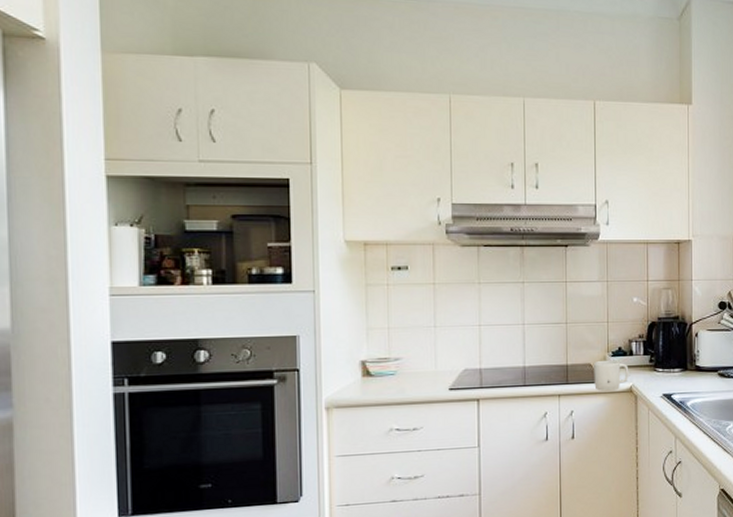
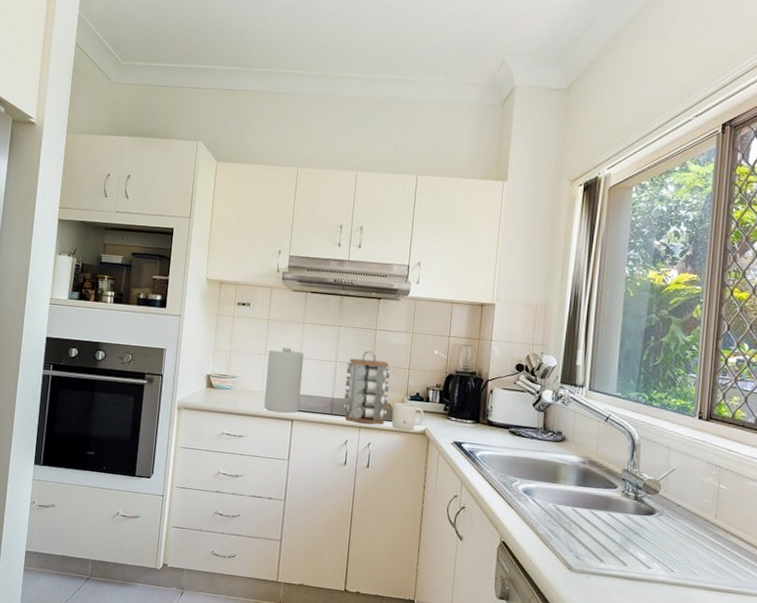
paper towel holder: none [438,315,485,394] -> present [264,347,304,414]
spice rack: none [536,306,589,392] -> present [342,350,390,425]

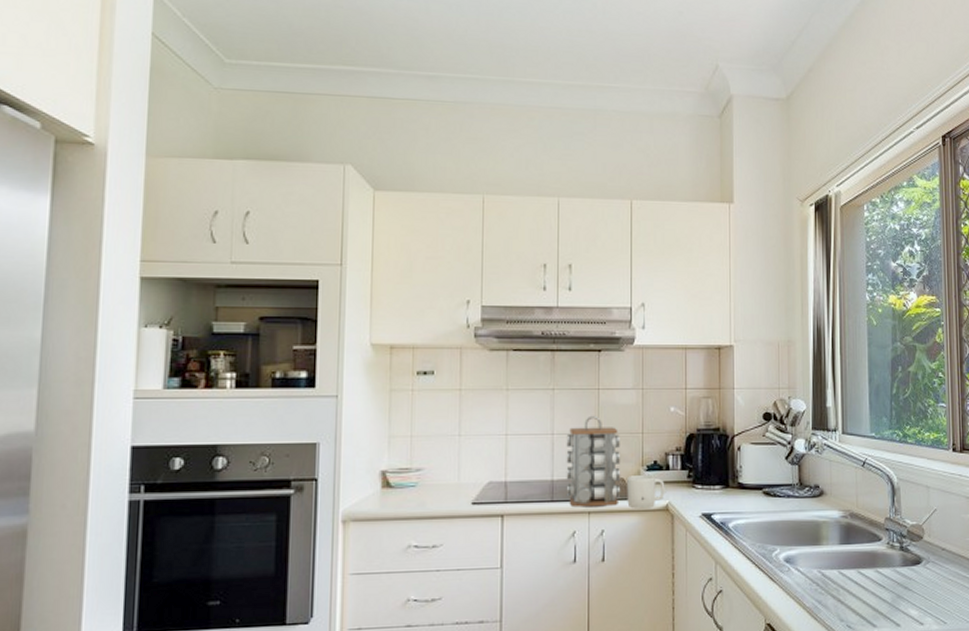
paper towel holder: present [264,347,304,414] -> none [463,424,511,509]

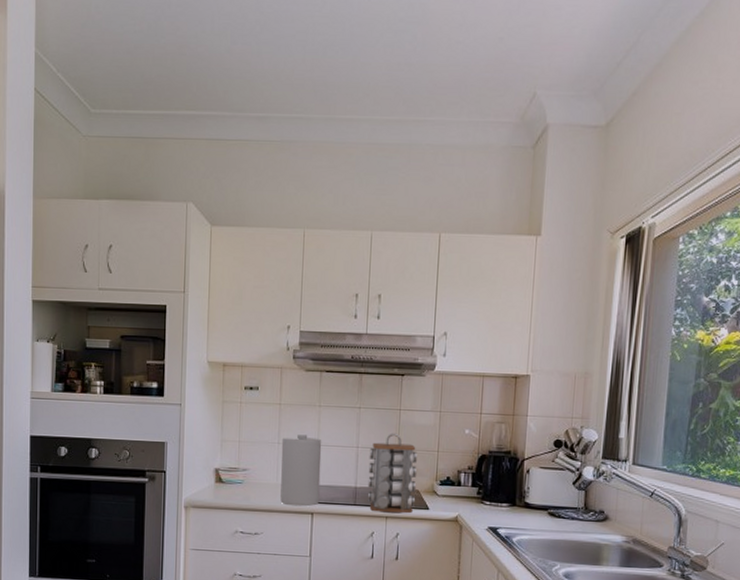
paper towel holder: none [463,424,511,509] -> present [280,434,322,507]
mug: present [626,474,665,509] -> none [420,488,456,518]

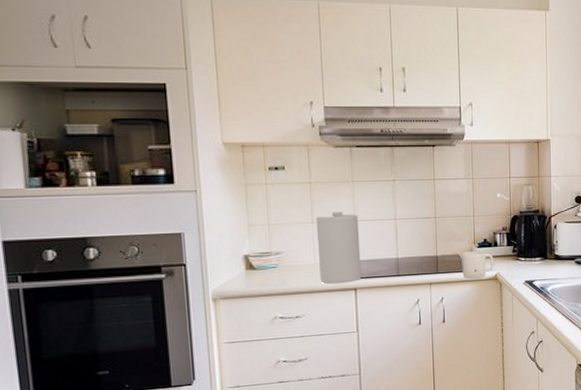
spice rack: present [367,433,417,514] -> none [408,202,457,281]
mug: none [420,488,456,518] -> present [460,250,494,279]

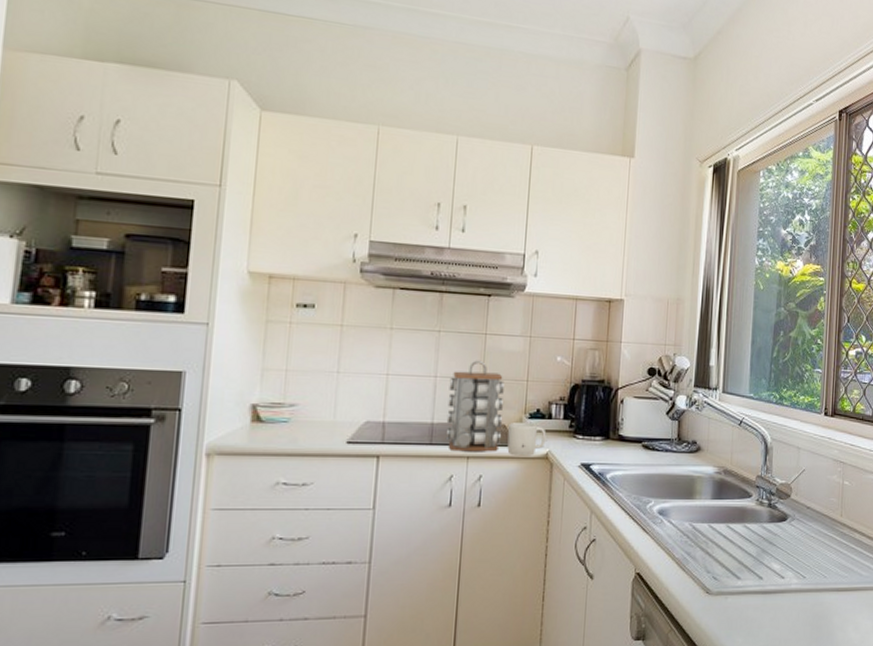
paper towel holder: present [315,212,362,285] -> none [338,362,393,448]
spice rack: none [408,202,457,281] -> present [445,360,504,454]

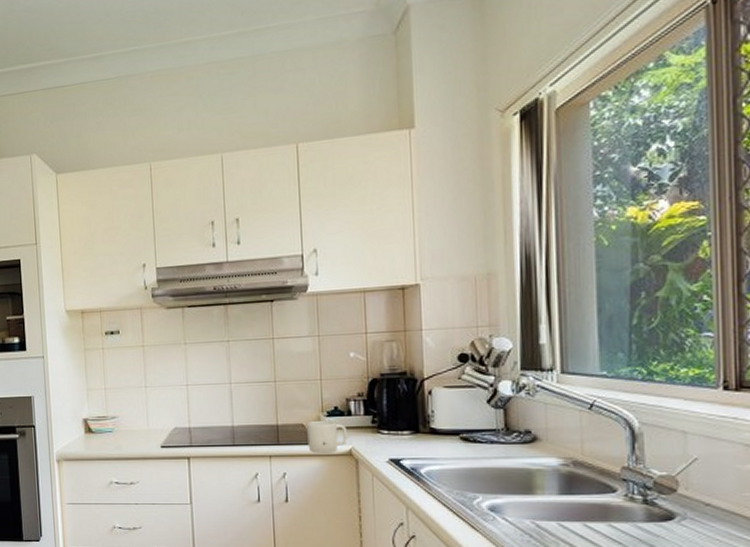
spice rack: present [445,360,504,454] -> none [243,364,302,453]

